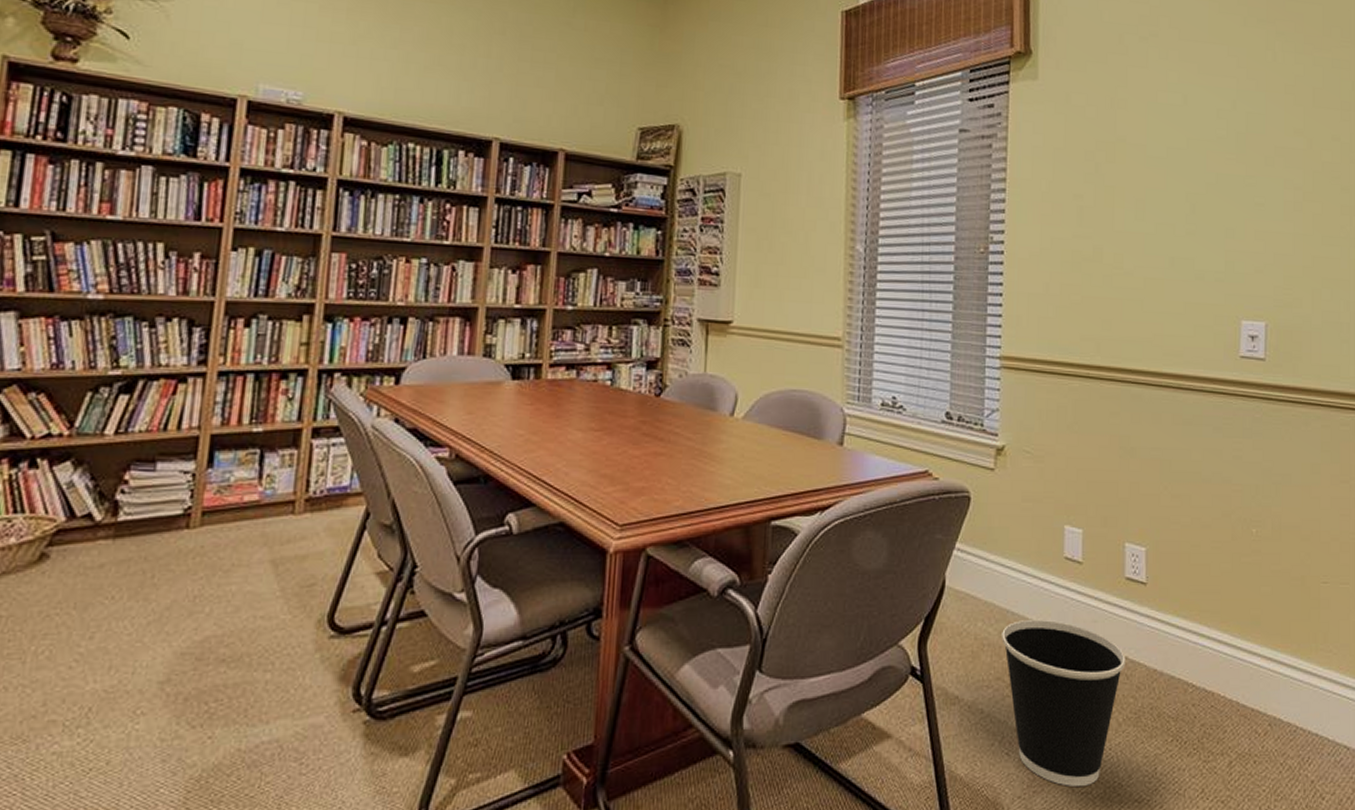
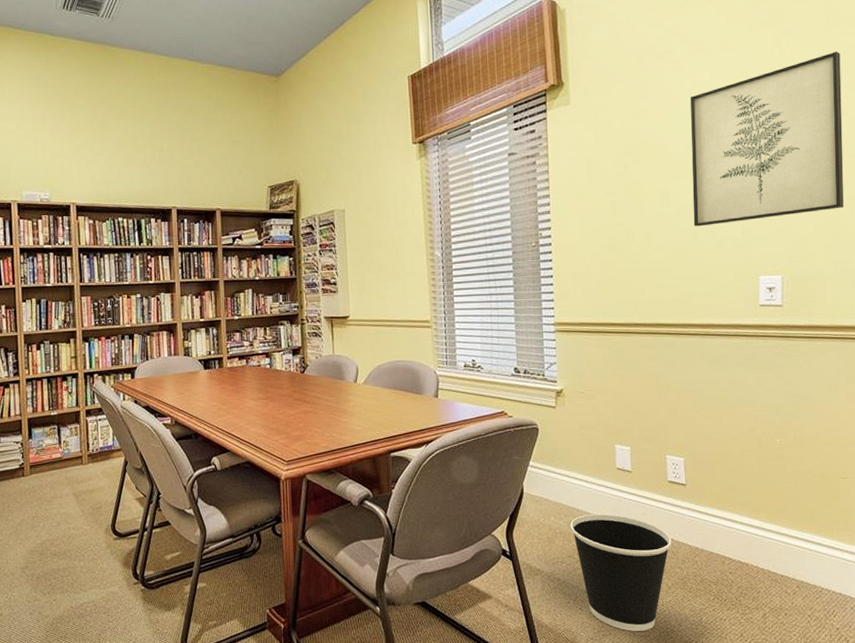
wall art: none [1171,64,1335,252] -> present [690,51,844,227]

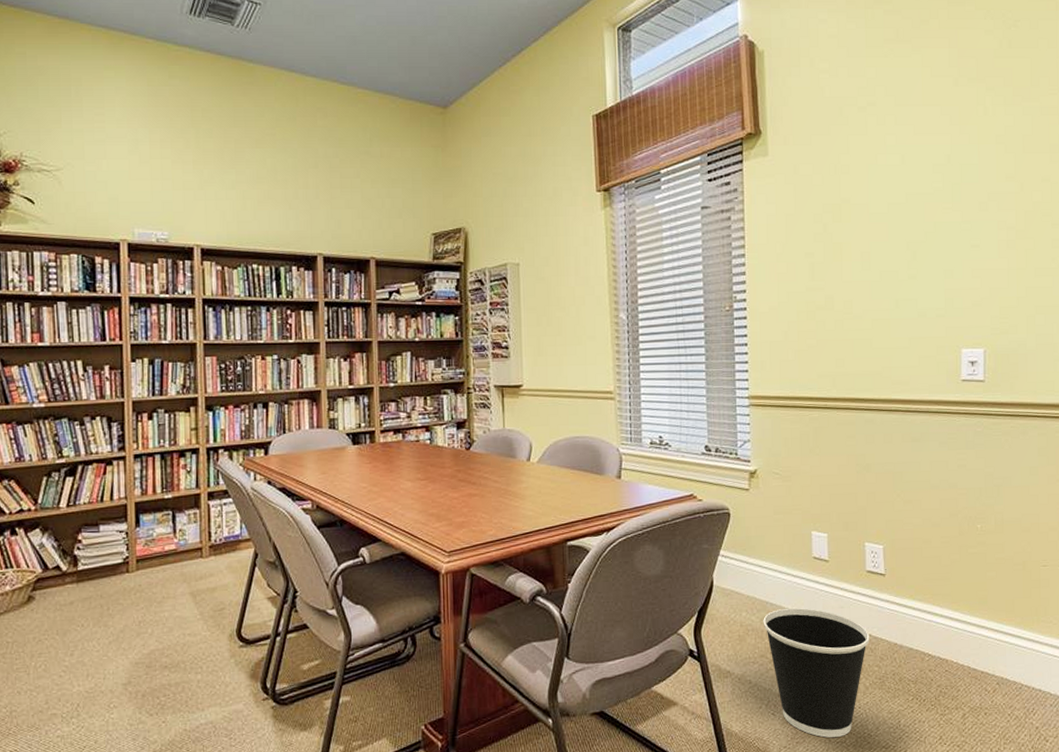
wall art: present [690,51,844,227] -> none [892,112,1046,294]

